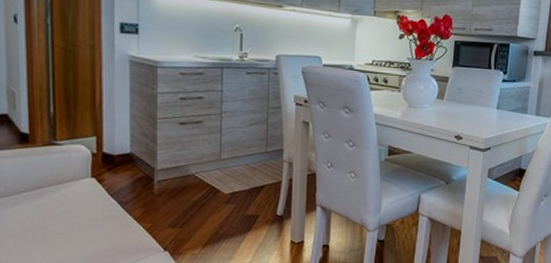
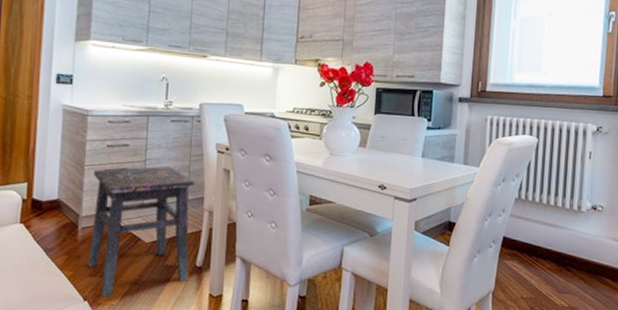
side table: none [166,118,273,248] -> present [88,166,195,299]

